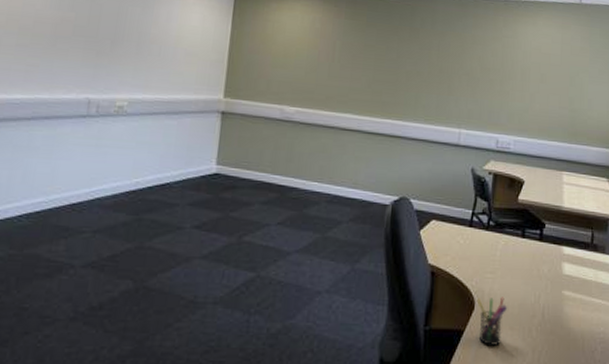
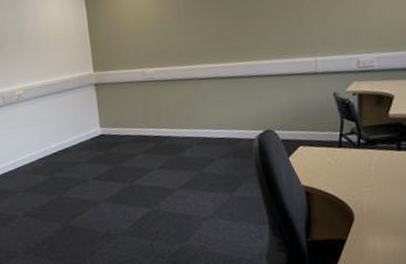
pen holder: present [476,297,508,345] -> none [355,207,390,251]

